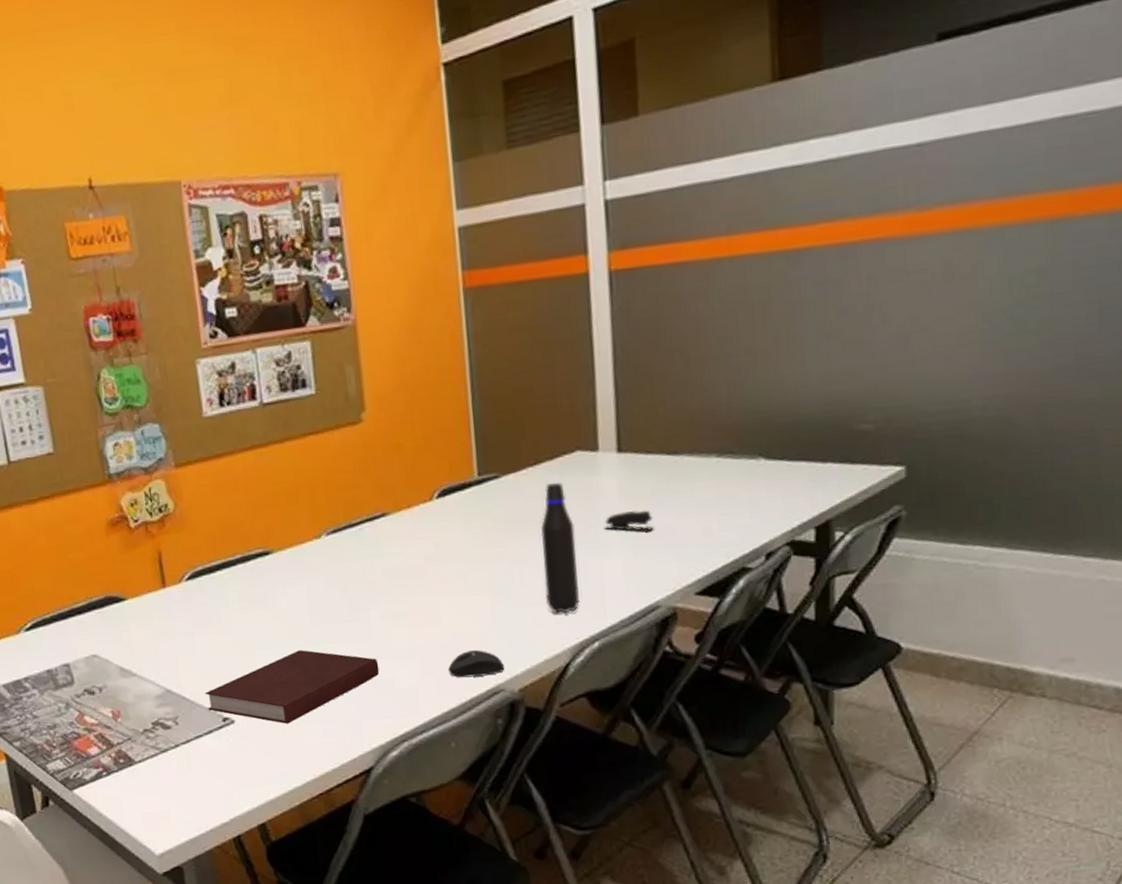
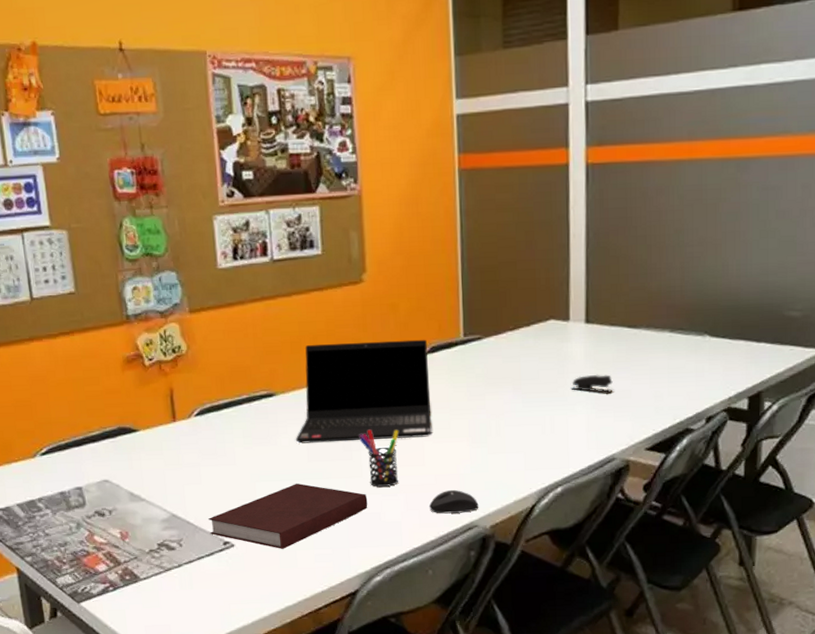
laptop computer: none [295,481,448,605] -> present [295,339,432,444]
pen holder: none [366,584,413,650] -> present [359,429,399,487]
water bottle: present [541,483,579,614] -> none [516,347,547,462]

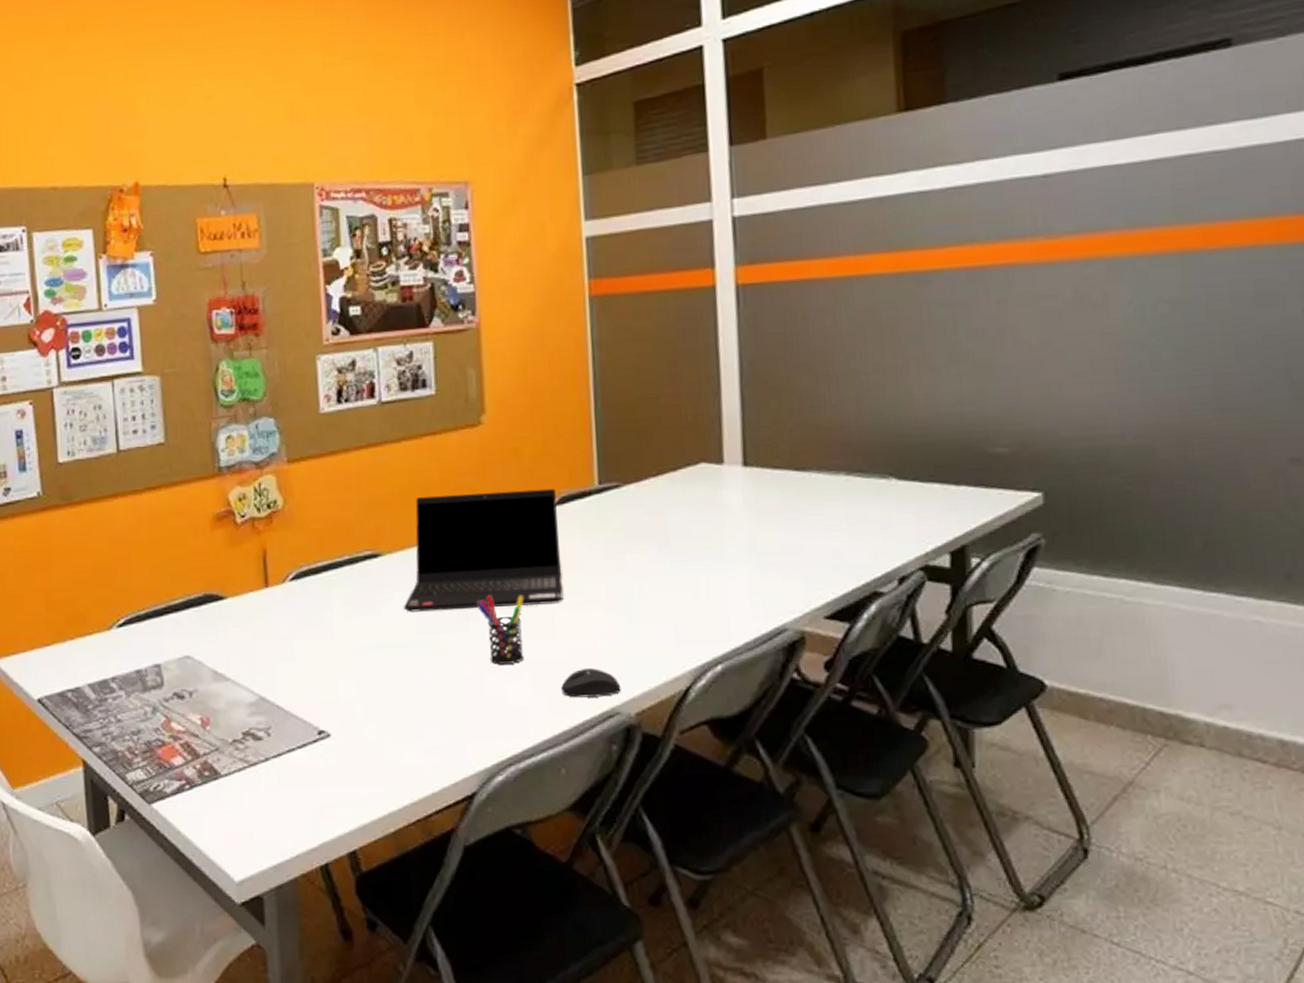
notebook: present [208,483,368,549] -> none [301,659,488,740]
stapler: present [571,374,613,394] -> none [728,526,780,550]

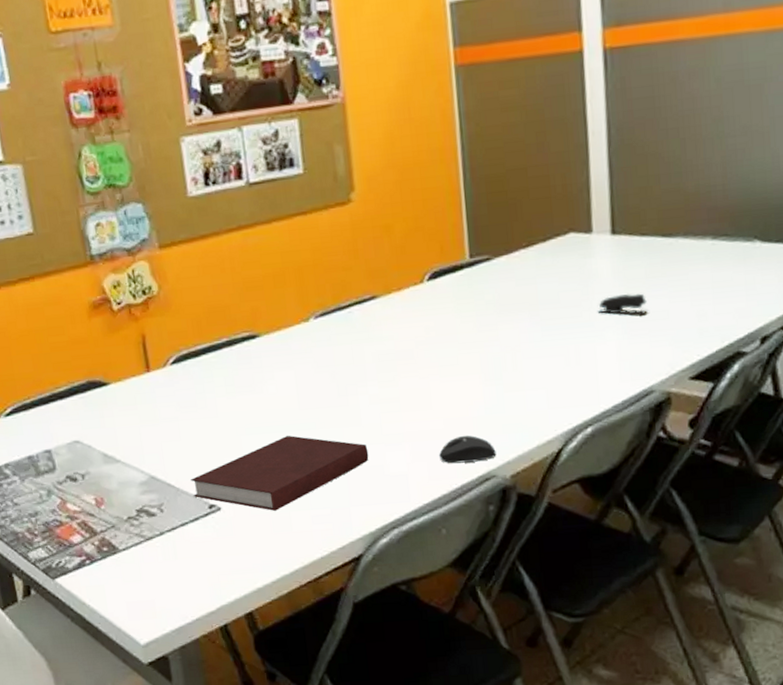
notebook: none [301,659,488,740] -> present [191,435,369,511]
laptop computer: present [403,488,564,612] -> none [283,263,439,390]
pen holder: present [477,595,524,665] -> none [355,369,403,436]
stapler: none [728,526,780,550] -> present [597,293,647,316]

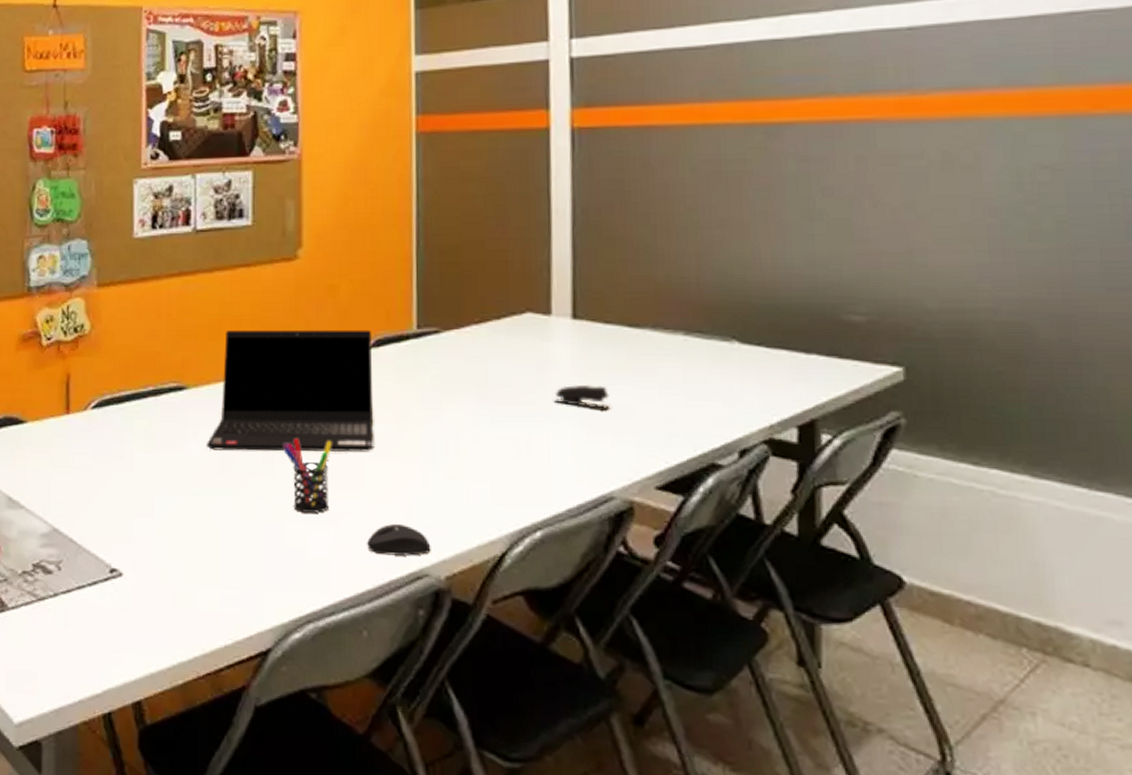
notebook: present [191,435,369,511] -> none [95,499,289,585]
laptop computer: none [283,263,439,390] -> present [205,329,374,452]
pen holder: none [355,369,403,436] -> present [283,438,332,513]

